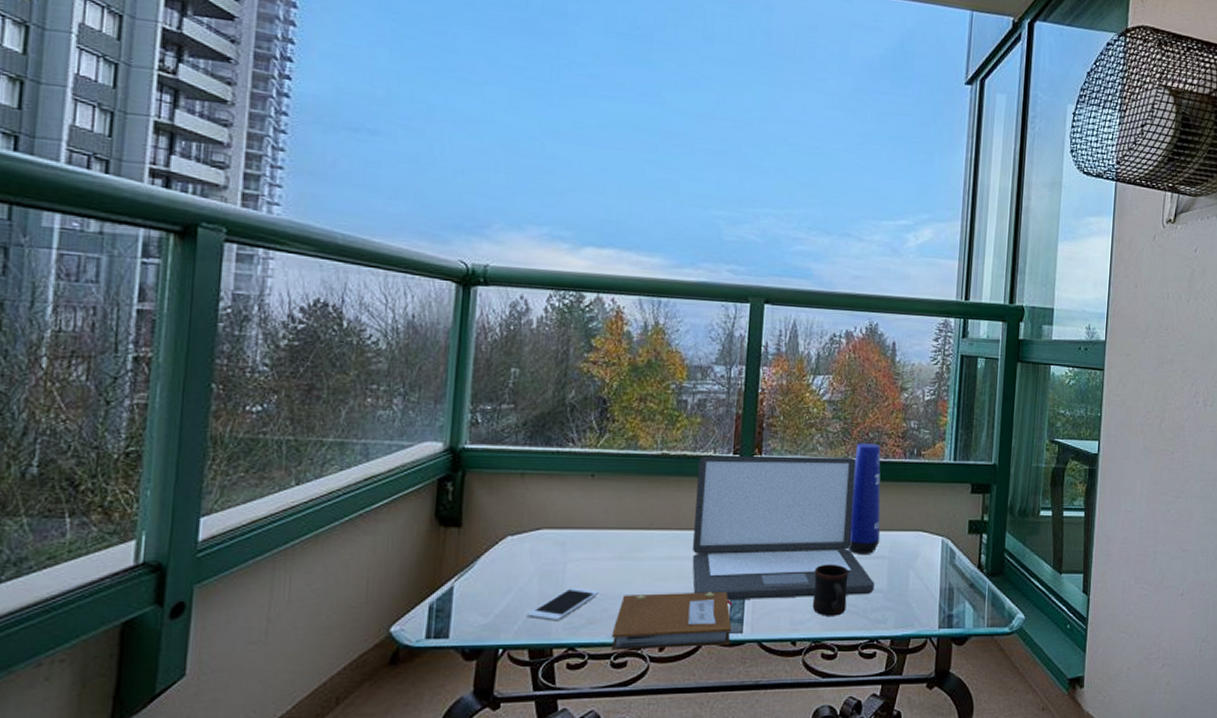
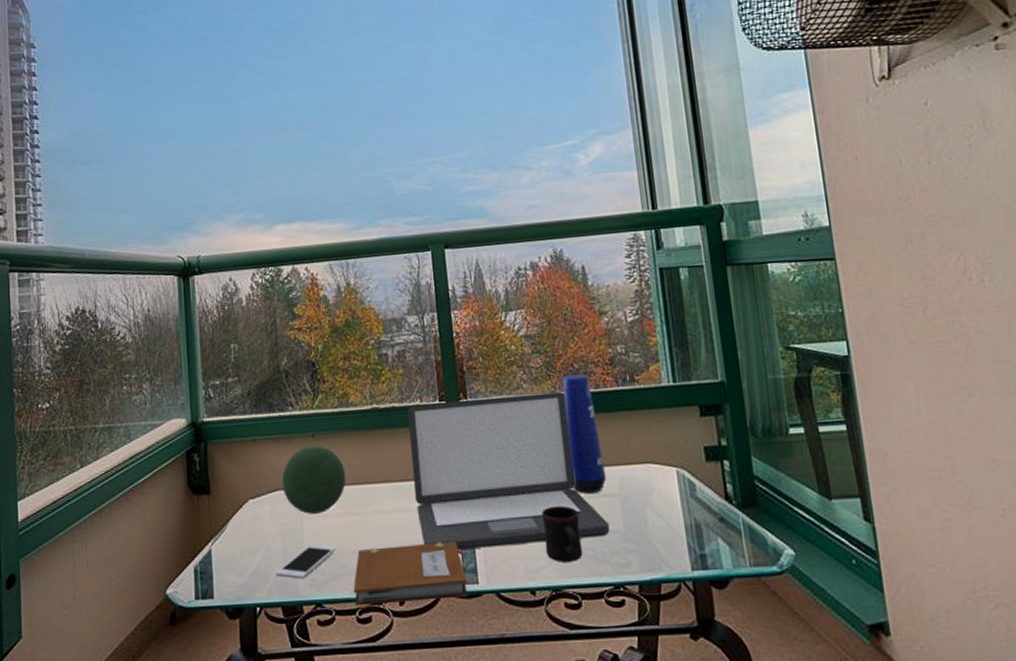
decorative orb: none [548,486,623,556] -> present [281,445,346,514]

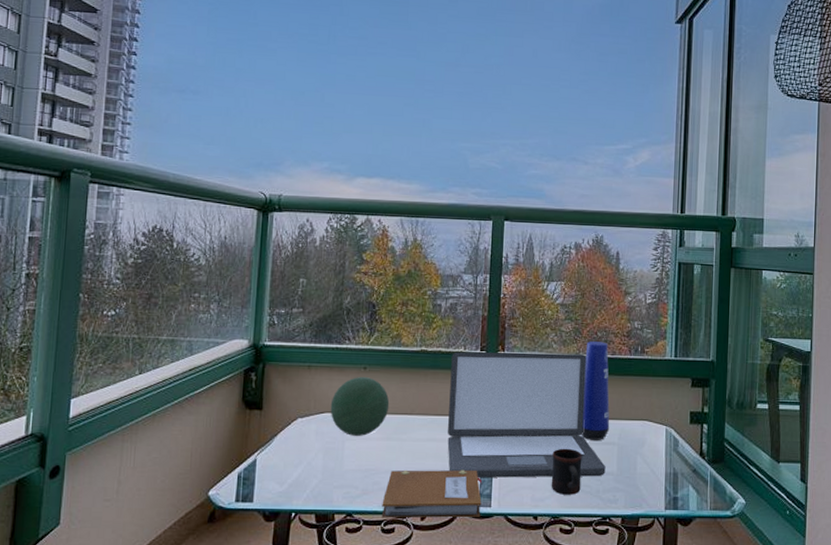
cell phone: present [275,544,336,579] -> none [313,462,371,491]

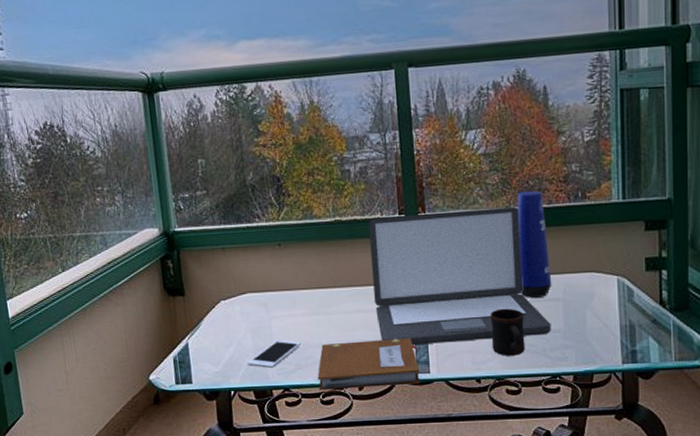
cell phone: none [313,462,371,491] -> present [247,339,302,368]
decorative orb: present [330,377,390,436] -> none [250,254,311,314]

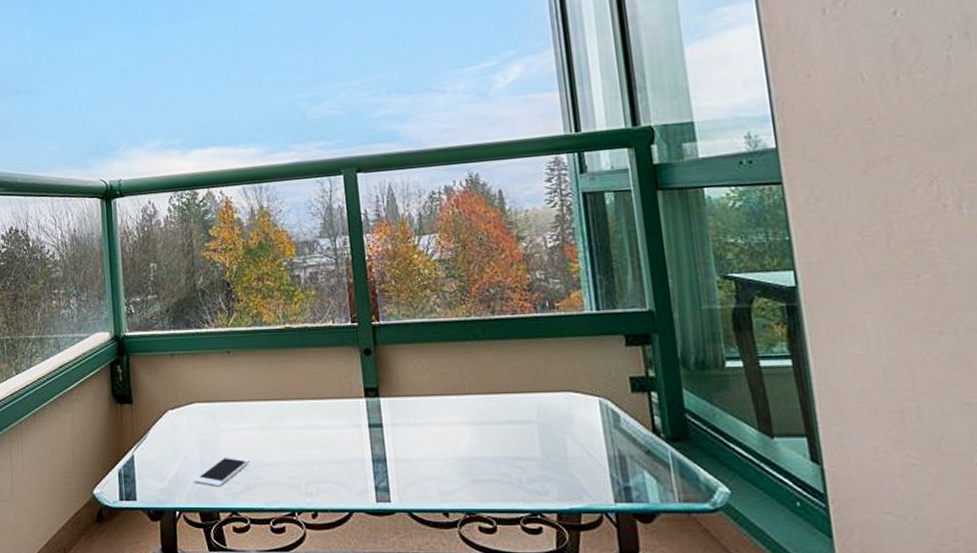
notebook: present [317,337,421,391] -> none [267,459,380,516]
laptop: present [368,207,551,346] -> none [320,317,527,469]
mug: present [490,308,525,356] -> none [455,430,498,486]
vase: present [517,191,552,298] -> none [477,299,524,419]

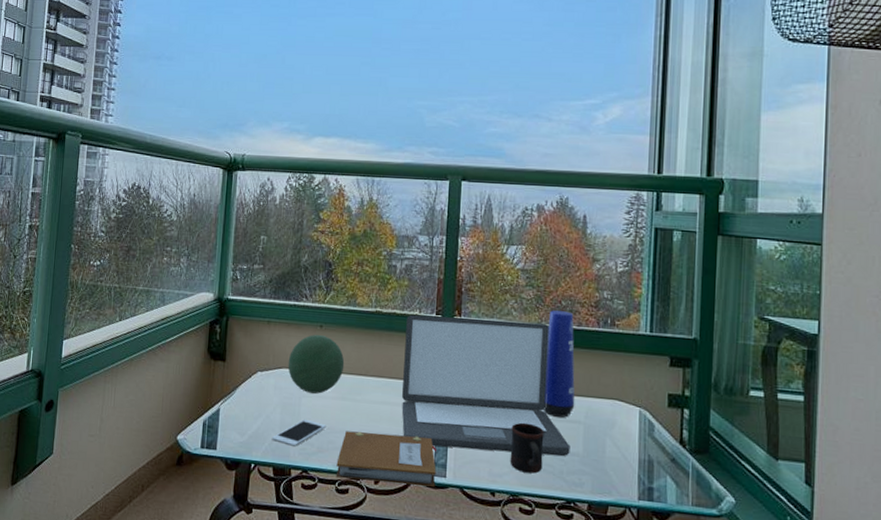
decorative orb: none [198,362,260,426] -> present [288,334,345,394]
notebook: none [267,459,380,516] -> present [336,431,436,487]
laptop: none [320,317,527,469] -> present [401,314,570,456]
mug: none [455,430,498,486] -> present [510,422,544,474]
vase: none [477,299,524,419] -> present [543,310,575,418]

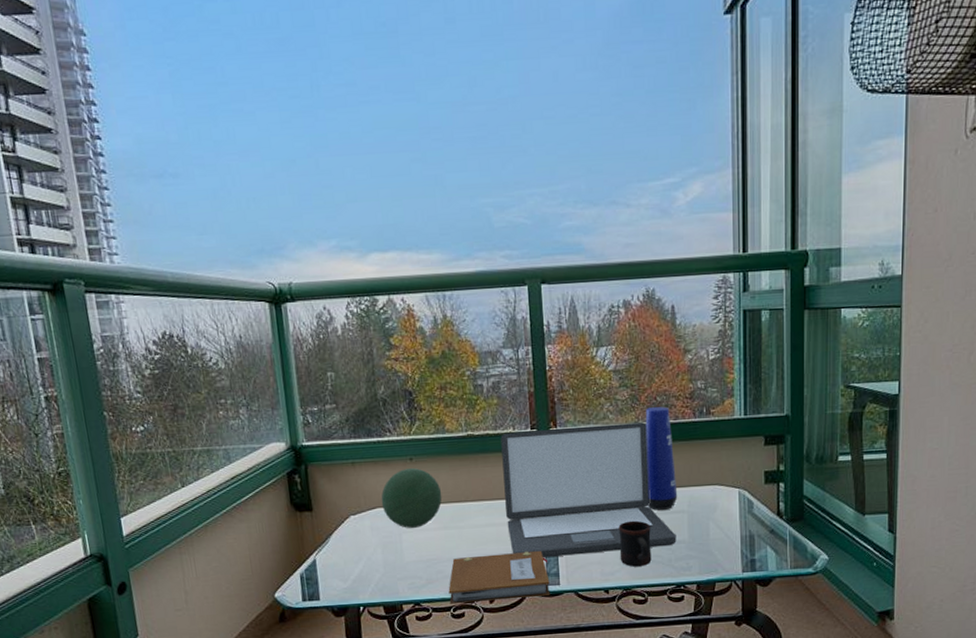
cell phone: present [271,419,326,447] -> none [376,554,433,583]

